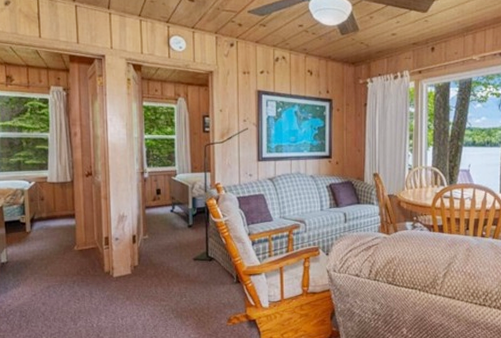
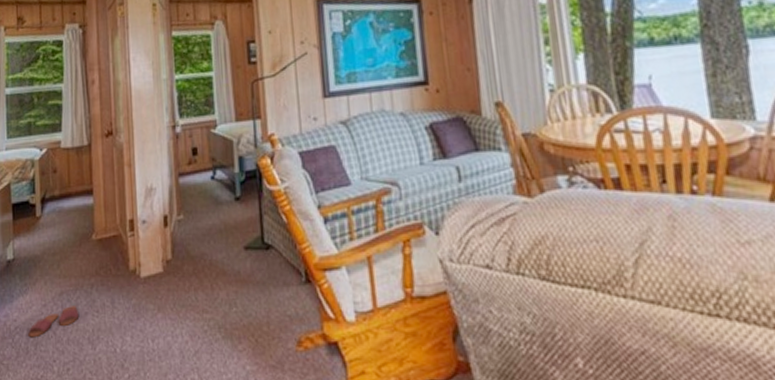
slippers: none [21,295,64,317] -> present [28,306,80,338]

